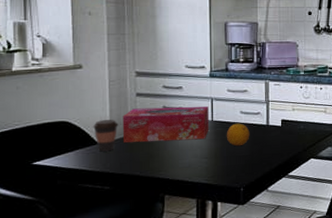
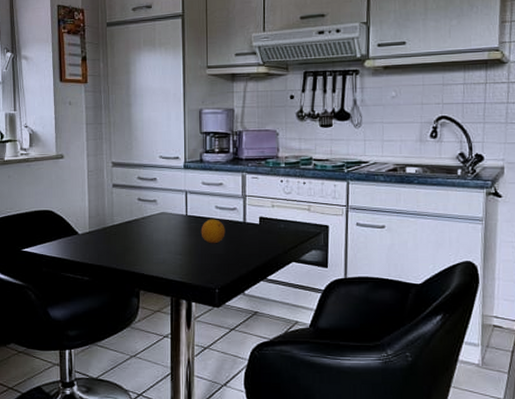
coffee cup: present [92,120,119,152] -> none [73,210,97,242]
tissue box: present [122,106,210,143] -> none [100,199,184,235]

